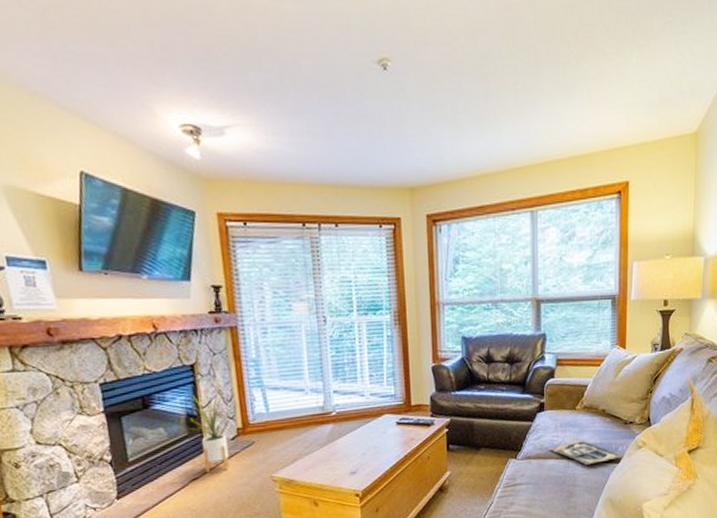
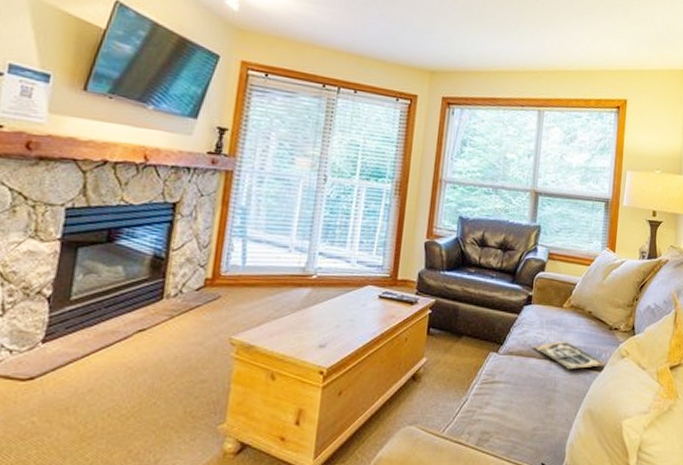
house plant: present [184,390,232,474] -> none [151,233,204,326]

